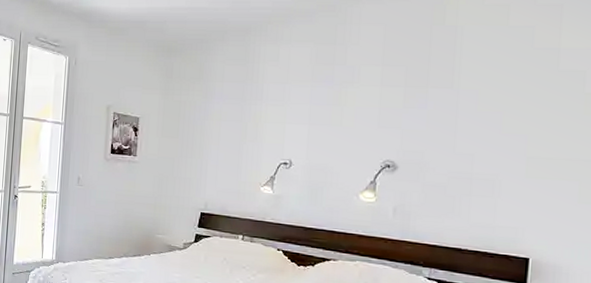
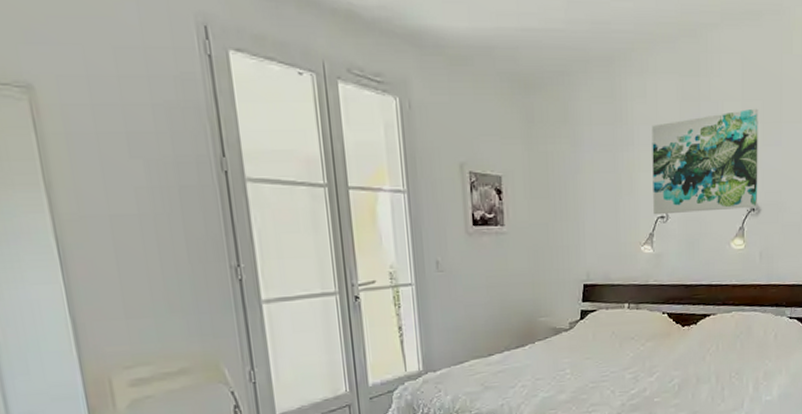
wall art: none [276,73,400,165] -> present [651,108,758,215]

